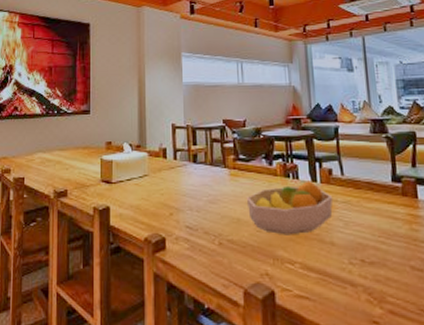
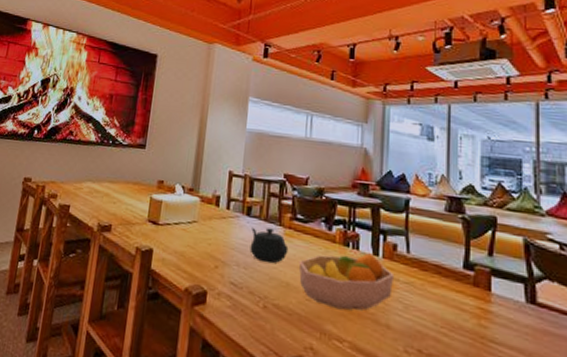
teapot: none [199,171,236,204] -> present [249,227,289,264]

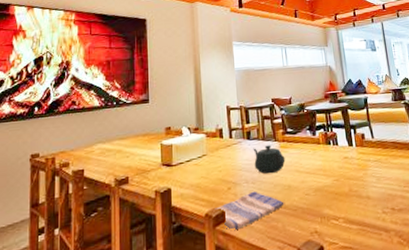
dish towel: none [196,277,278,318] -> present [214,191,284,232]
fruit bowl: present [298,253,395,311] -> none [295,145,367,195]

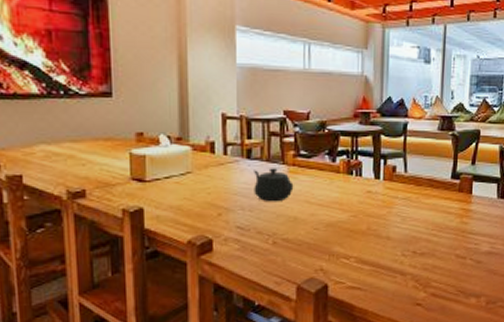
dish towel: present [214,191,284,232] -> none [200,220,287,262]

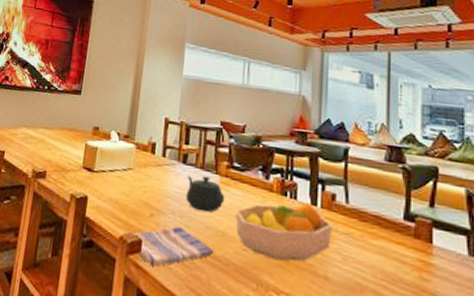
dish towel: none [200,220,287,262] -> present [131,226,214,267]
fruit bowl: none [305,178,394,232] -> present [235,203,334,262]

